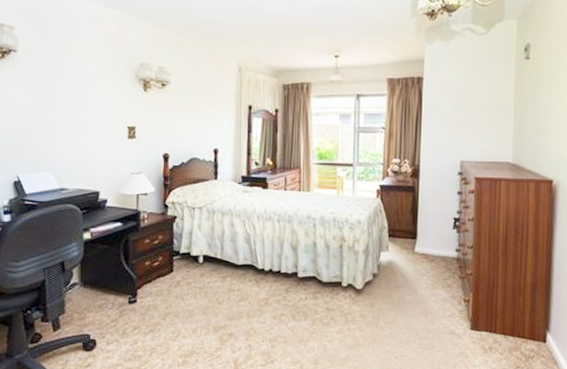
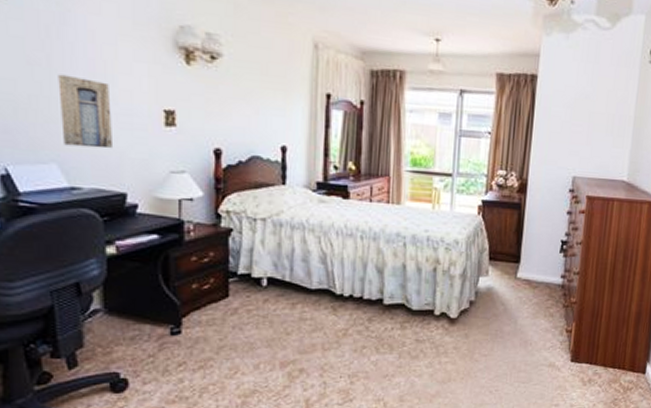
wall art: none [55,105,91,158] -> present [58,74,112,149]

